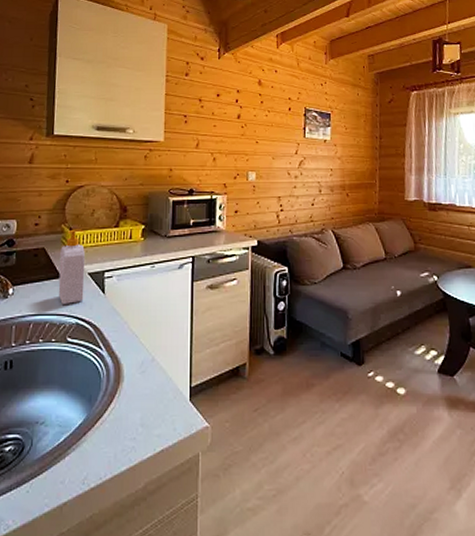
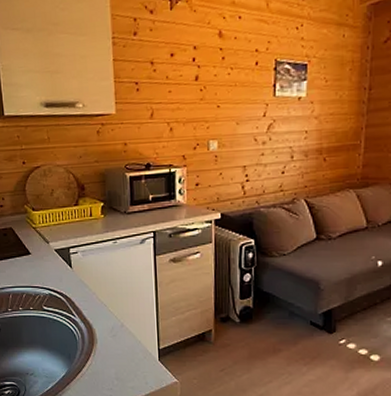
soap bottle: present [58,229,86,305] -> none [26,209,54,279]

